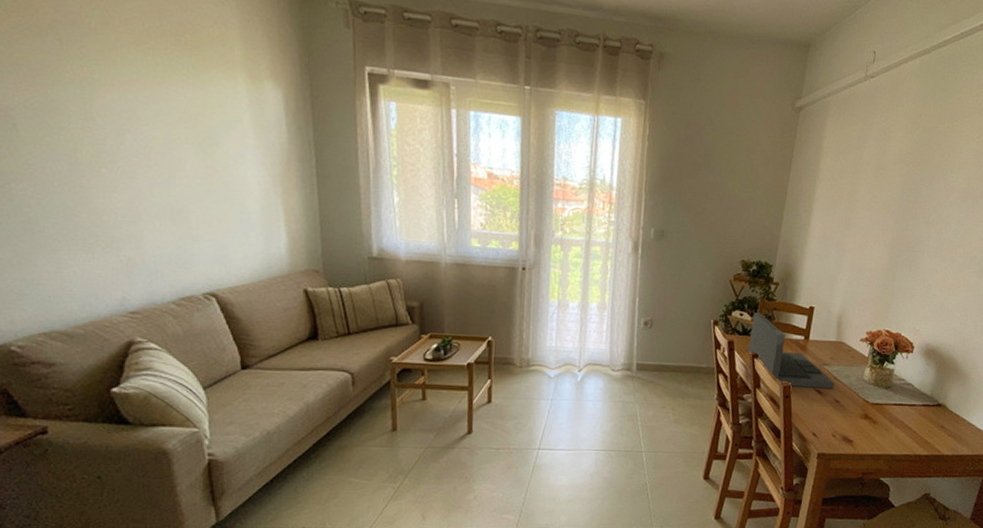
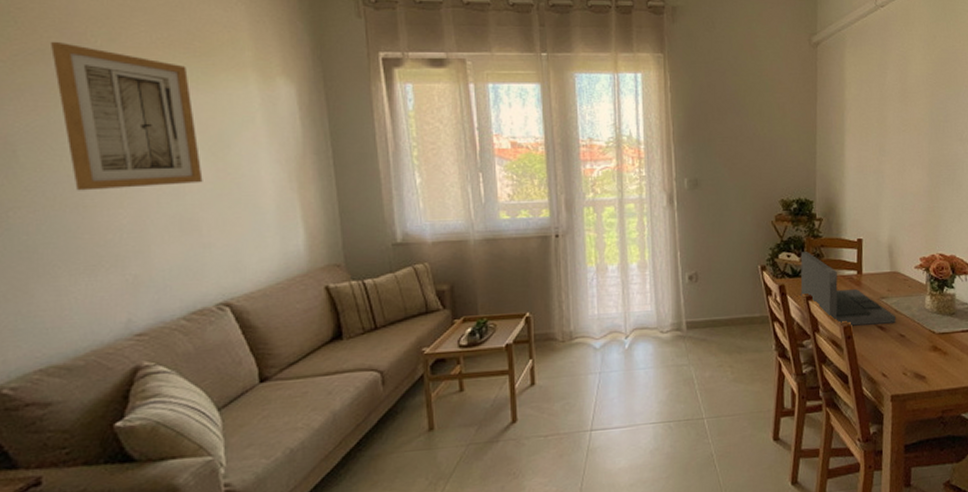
wall art: none [45,17,193,177] -> present [49,41,203,191]

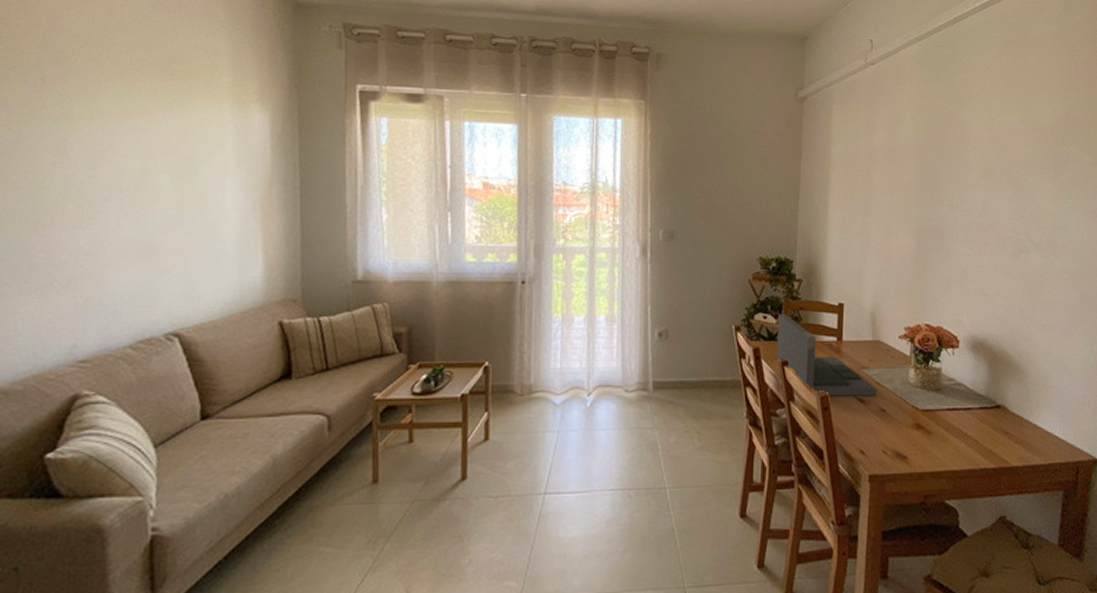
wall art: present [49,41,203,191] -> none [30,57,167,209]

